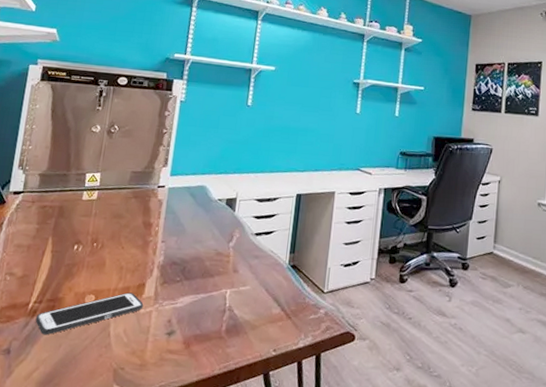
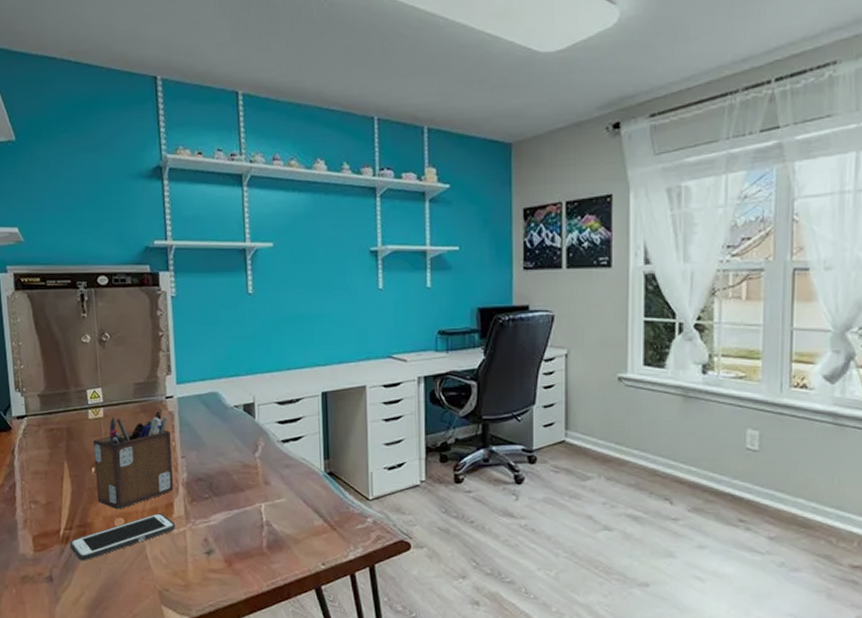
desk organizer: none [73,196,156,287] -> present [93,409,174,510]

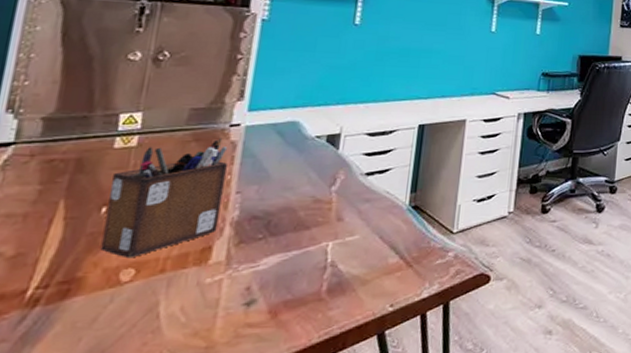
cell phone: present [69,513,176,561] -> none [37,259,211,329]

